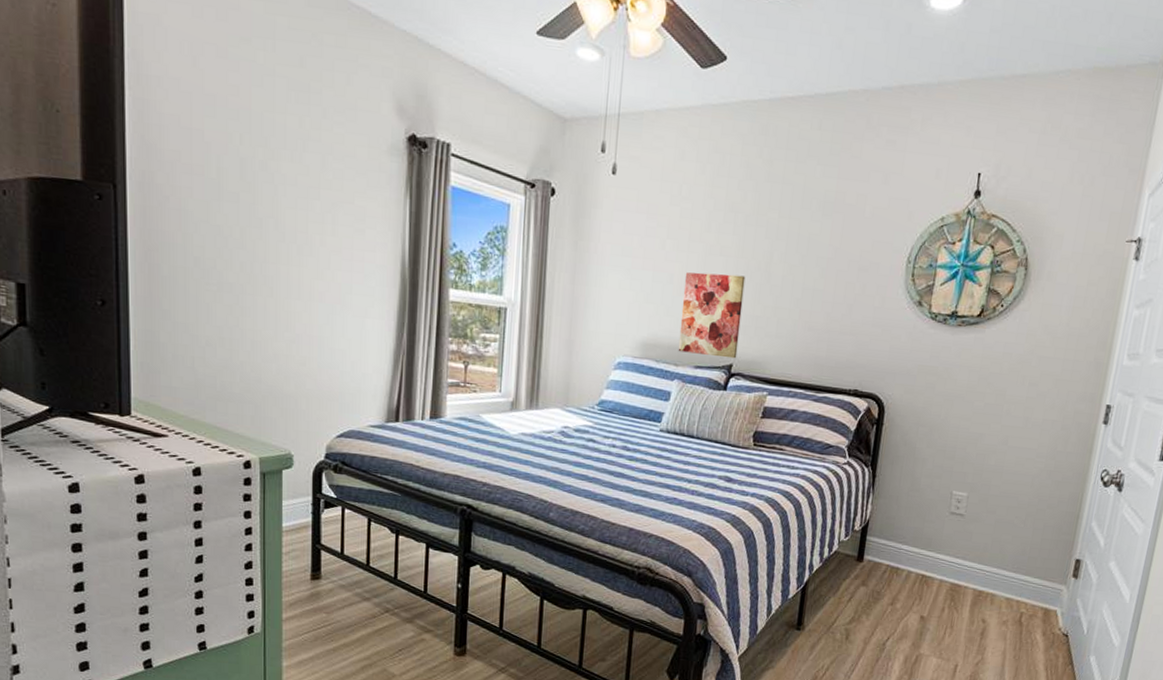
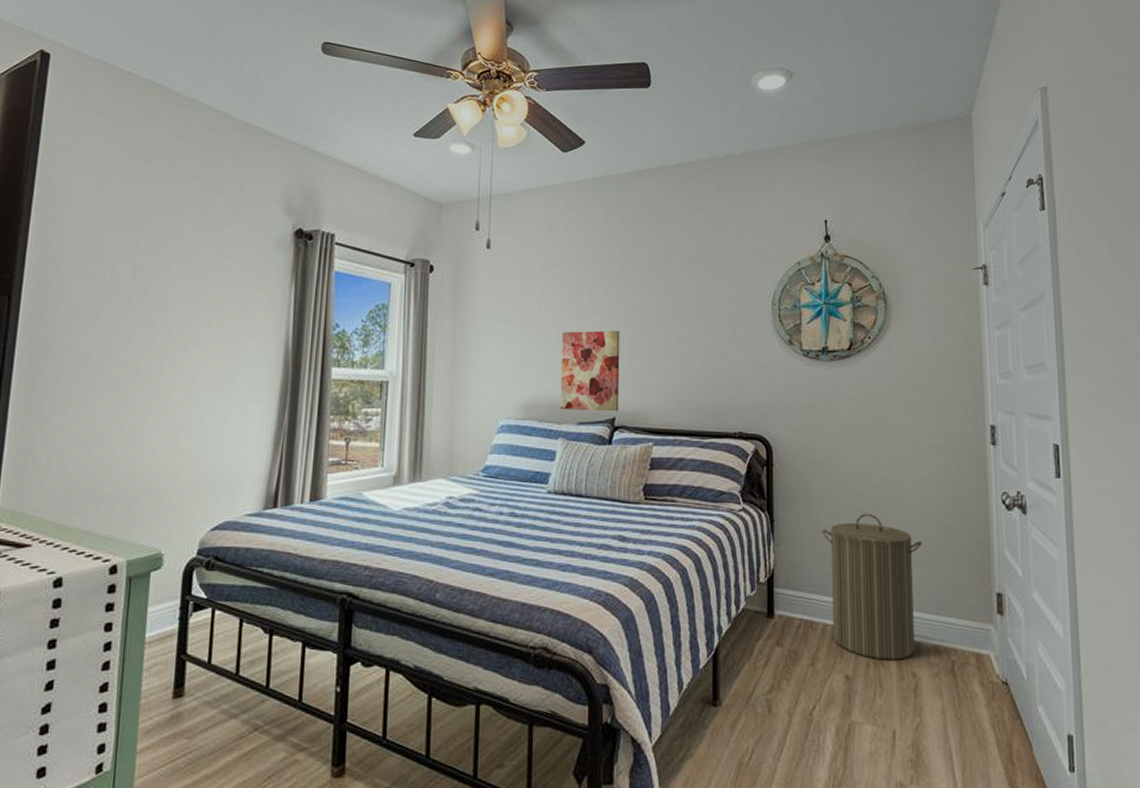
laundry hamper: none [915,477,1016,608] -> present [821,513,923,660]

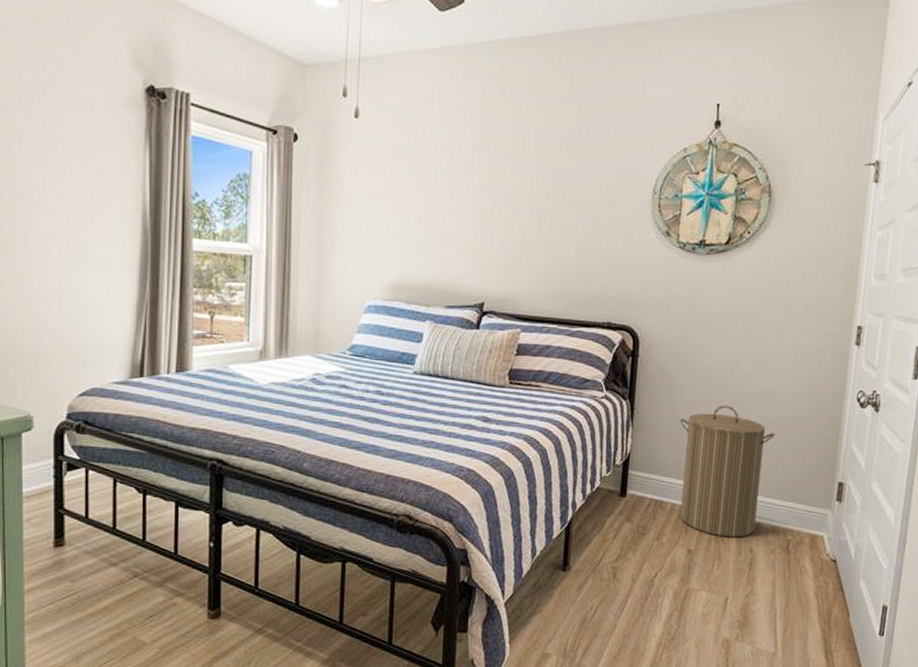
wall art: present [560,330,620,412] -> none [428,212,493,297]

